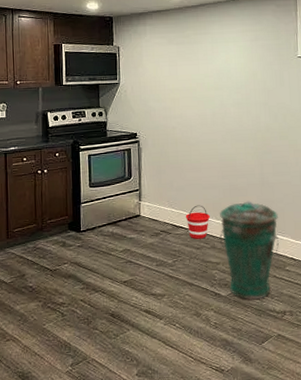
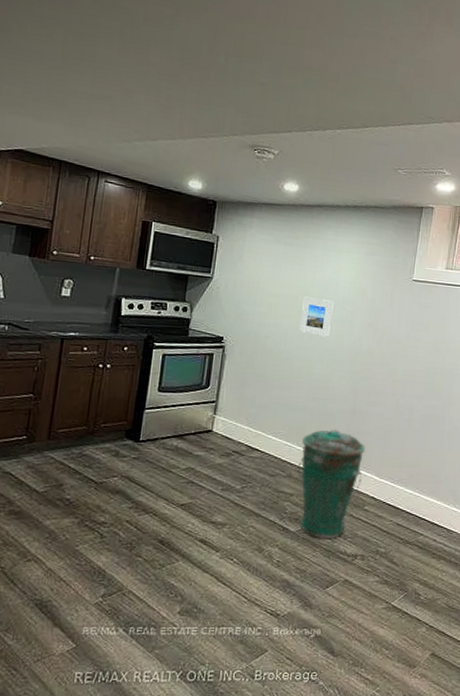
bucket: present [185,205,210,239] -> none [263,427,291,465]
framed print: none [201,87,229,120] -> present [299,296,334,337]

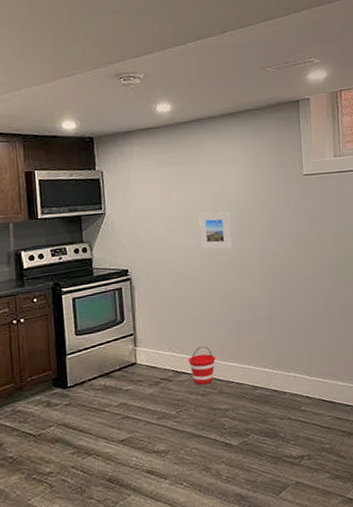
bucket: none [263,427,291,465] -> present [188,346,216,385]
trash can: present [298,429,365,538] -> none [225,337,293,447]

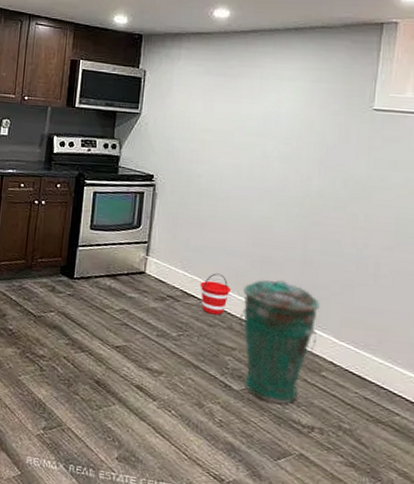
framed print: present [198,211,232,249] -> none [236,131,275,176]
trash can: none [225,337,293,447] -> present [240,279,320,404]

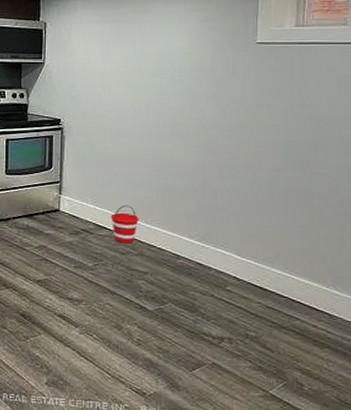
trash can: present [240,279,320,404] -> none [149,206,221,319]

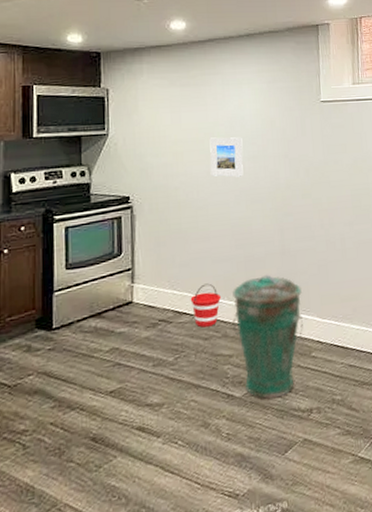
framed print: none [136,72,169,111] -> present [209,137,243,177]
trash can: none [149,206,221,319] -> present [231,274,303,399]

